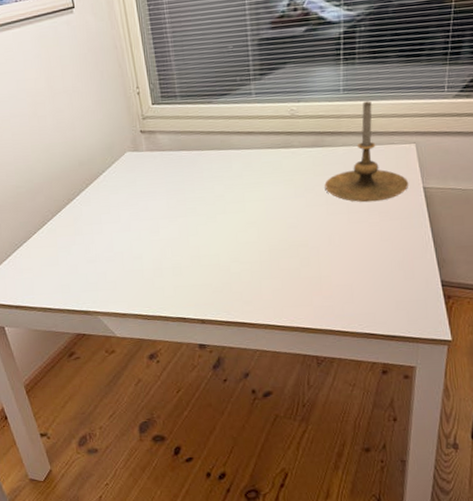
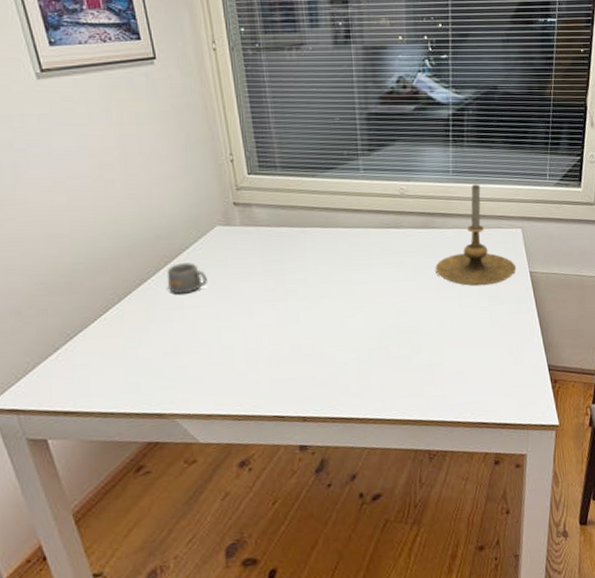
mug: none [88,184,120,212] -> present [166,263,207,294]

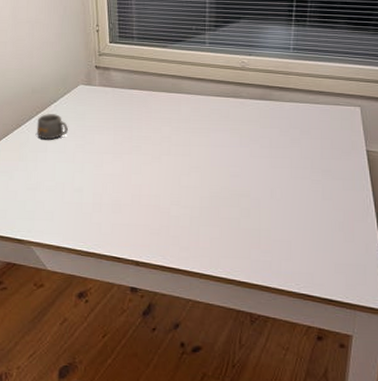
candle holder: present [435,184,517,286] -> none [270,62,353,160]

